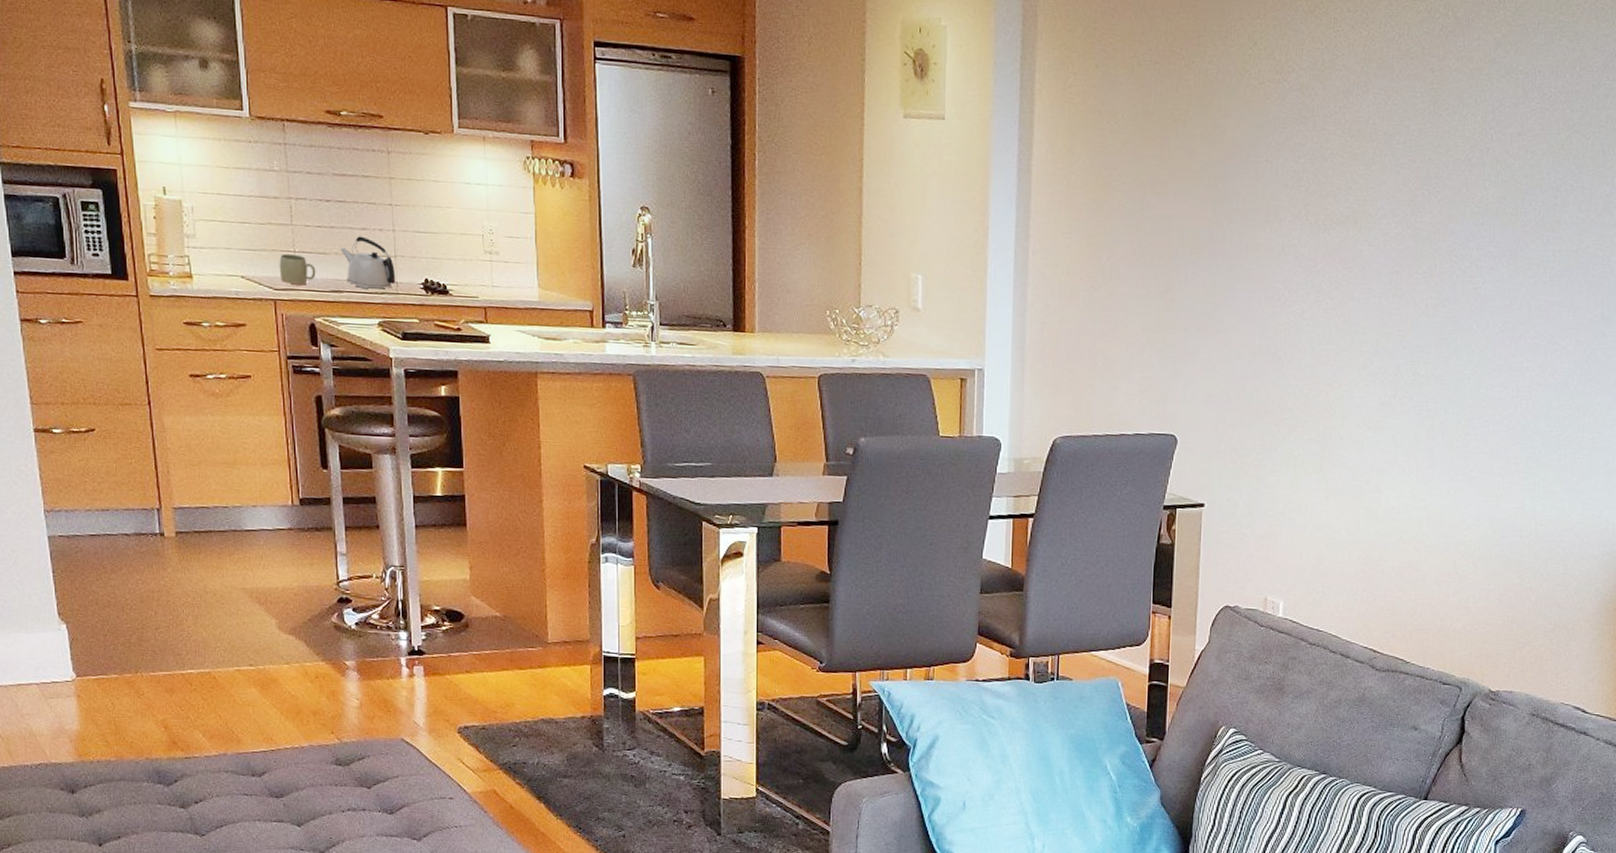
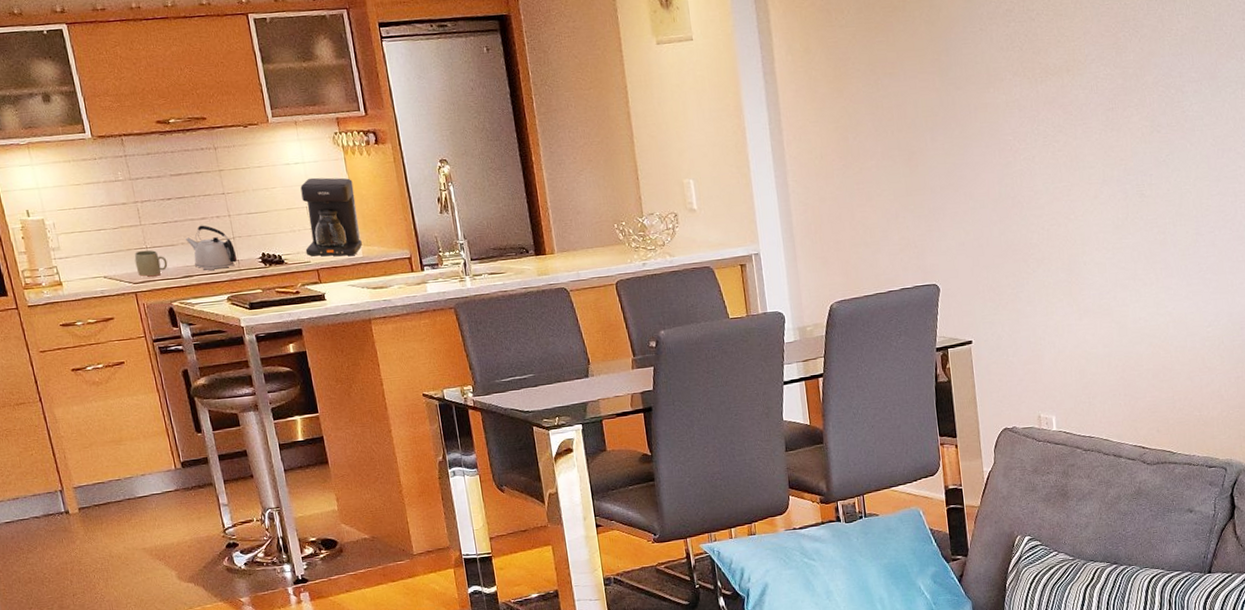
coffee maker: none [474,203,540,298] -> present [300,177,362,256]

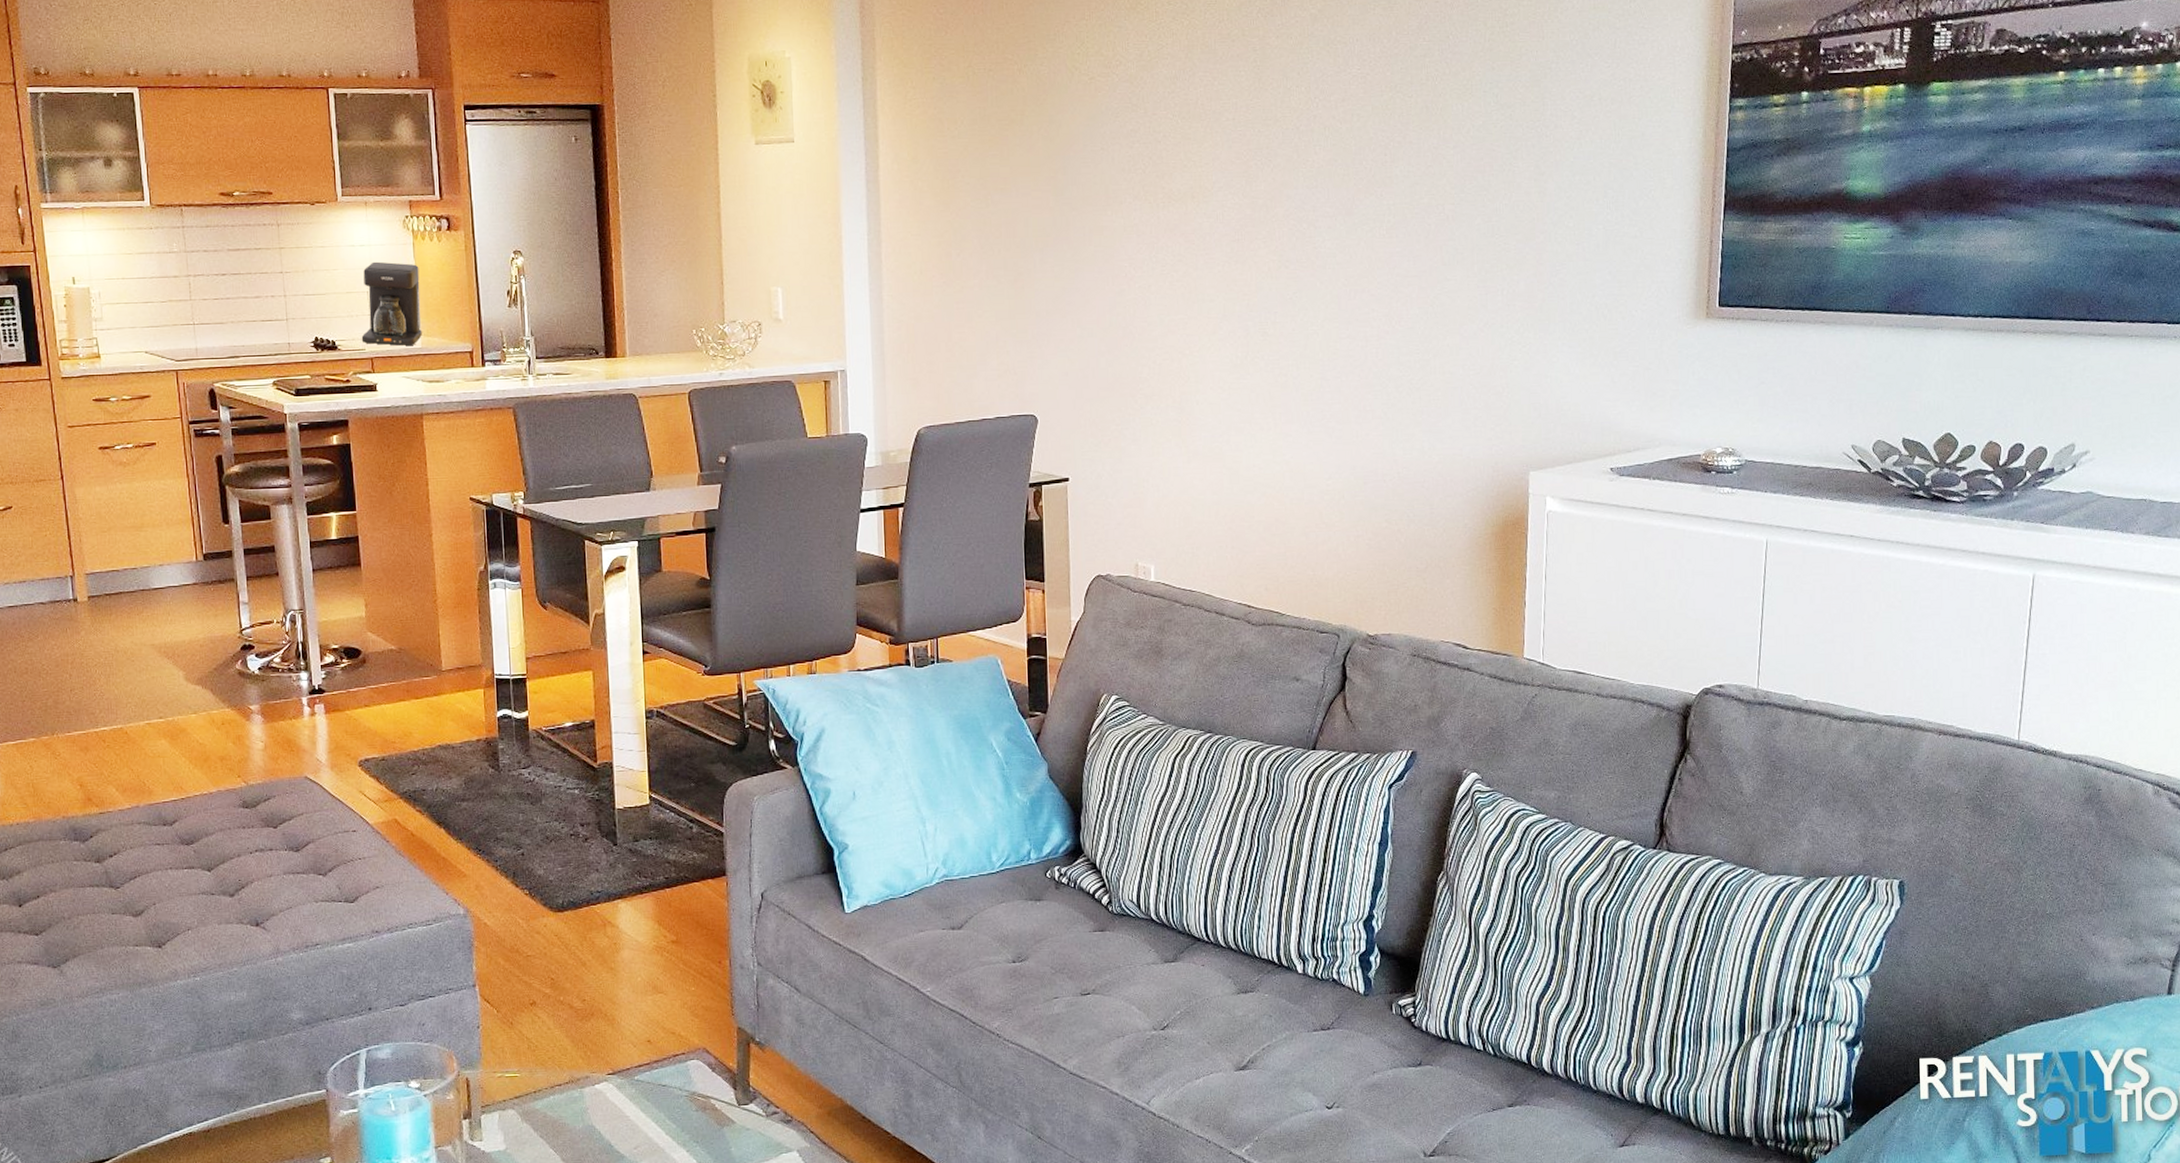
mug: present [134,250,168,277] -> none [180,326,214,355]
kettle: present [185,225,238,270] -> none [235,304,289,352]

